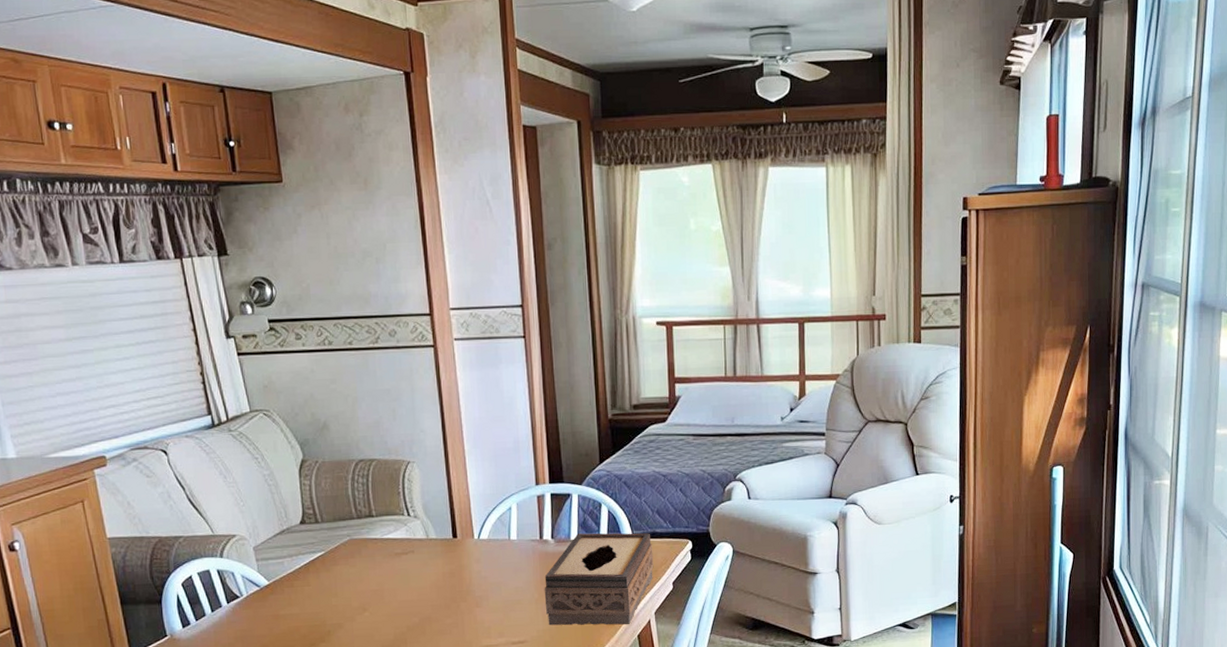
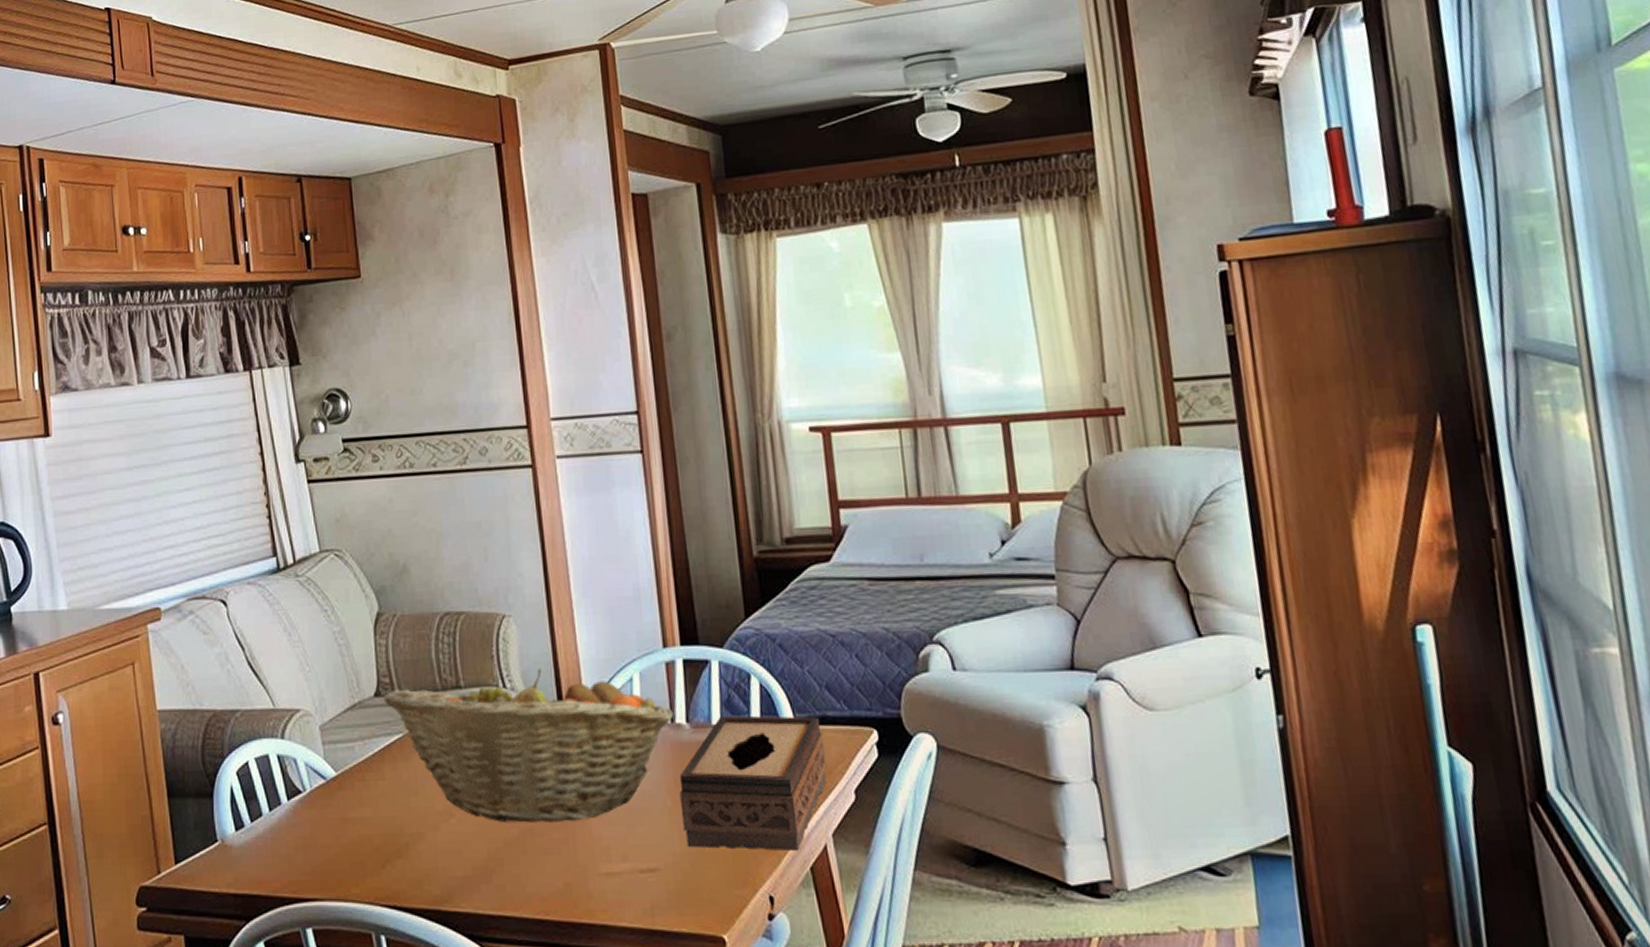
fruit basket: none [308,501,542,613] -> present [384,668,674,823]

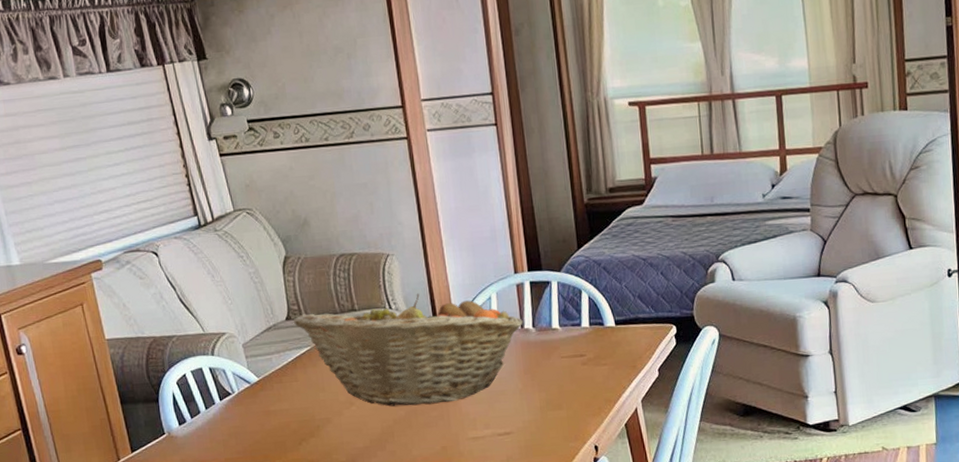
tissue box: present [679,715,827,851] -> none [527,319,638,416]

